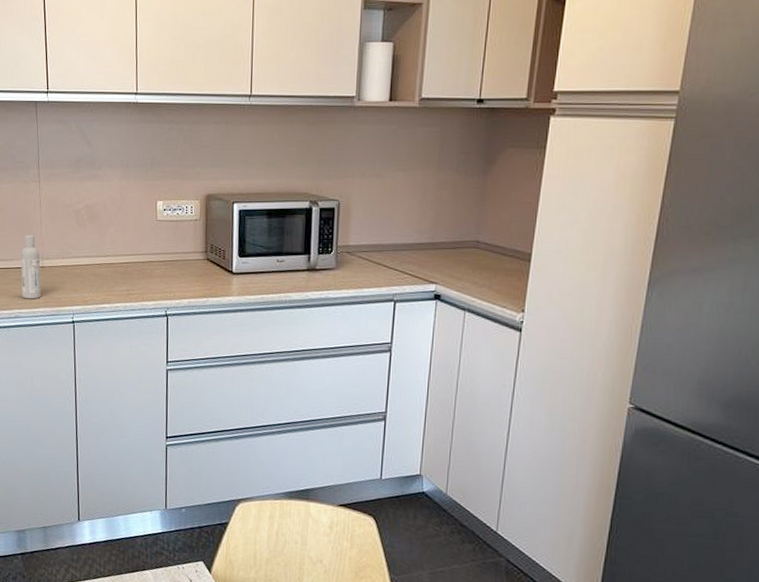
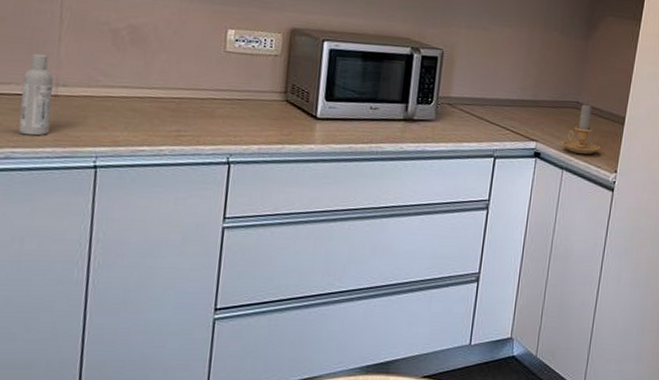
candle: none [463,241,506,295] -> present [562,103,601,155]

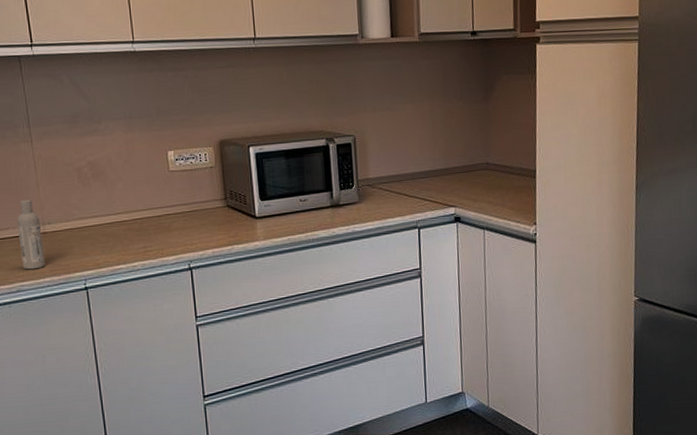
candle: present [562,103,601,155] -> none [479,162,517,213]

